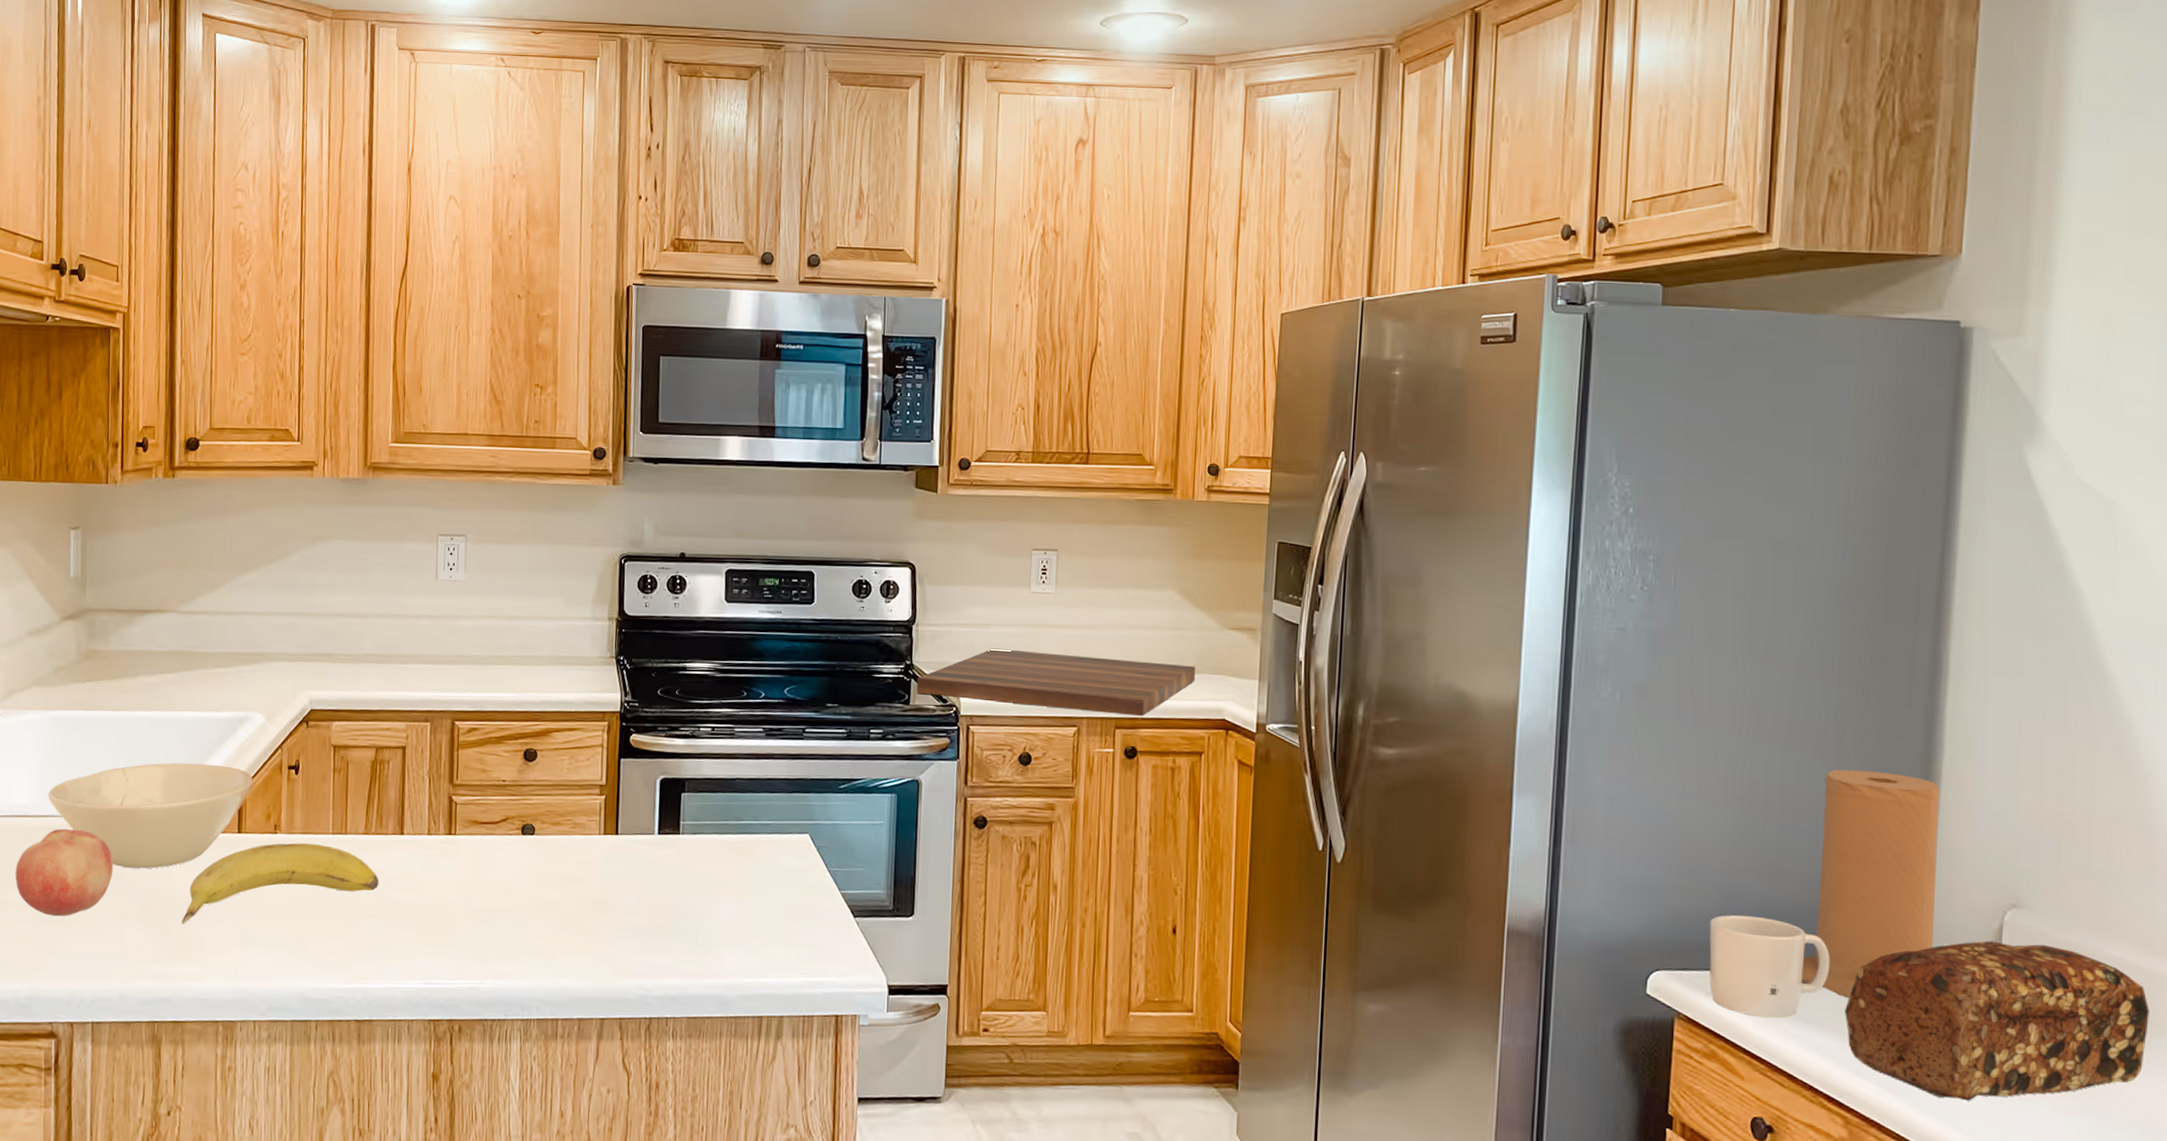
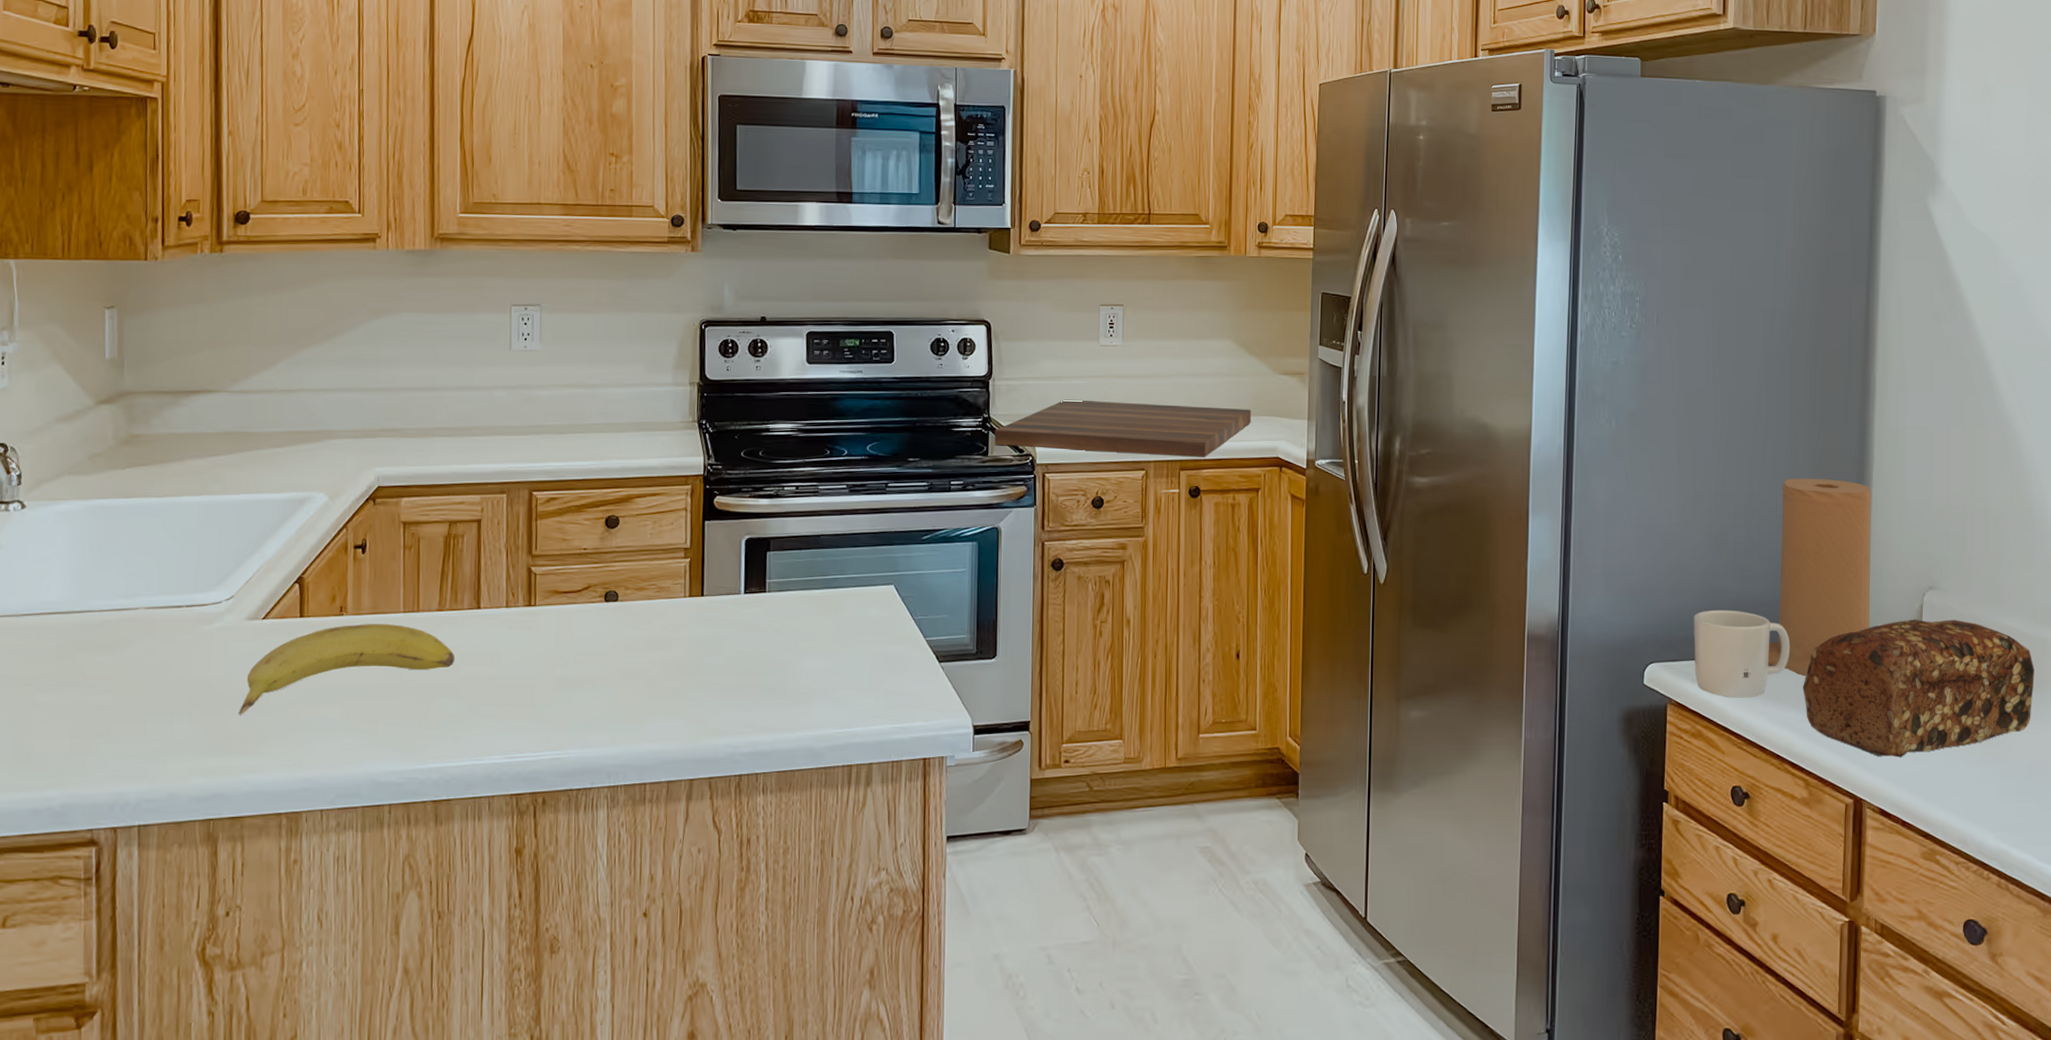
fruit: present [15,828,114,917] -> none [46,623,161,717]
bowl: present [48,763,254,869] -> none [83,547,317,661]

